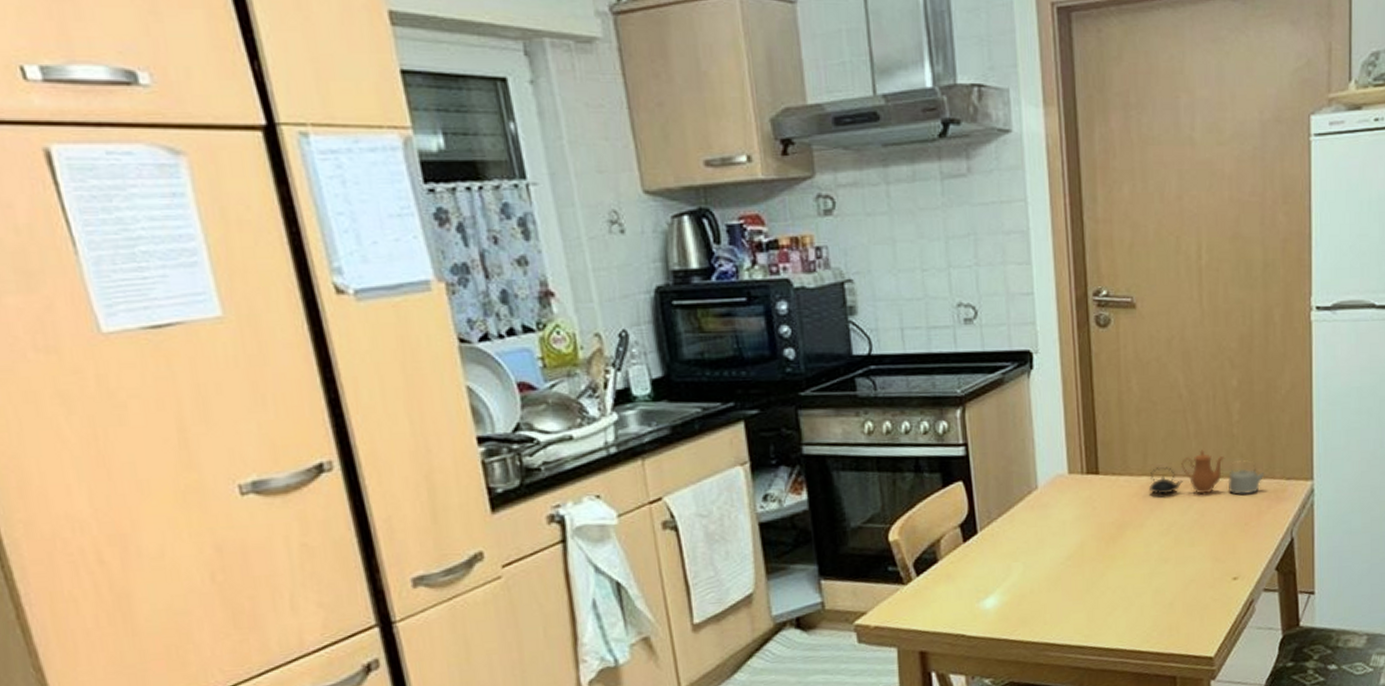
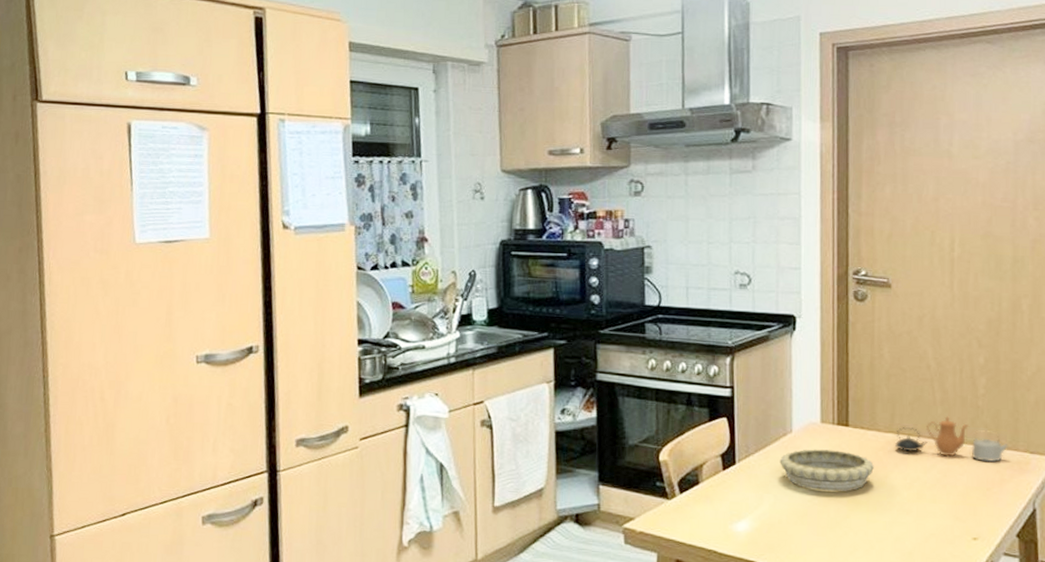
decorative bowl: none [1026,502,1129,551] -> present [780,449,874,492]

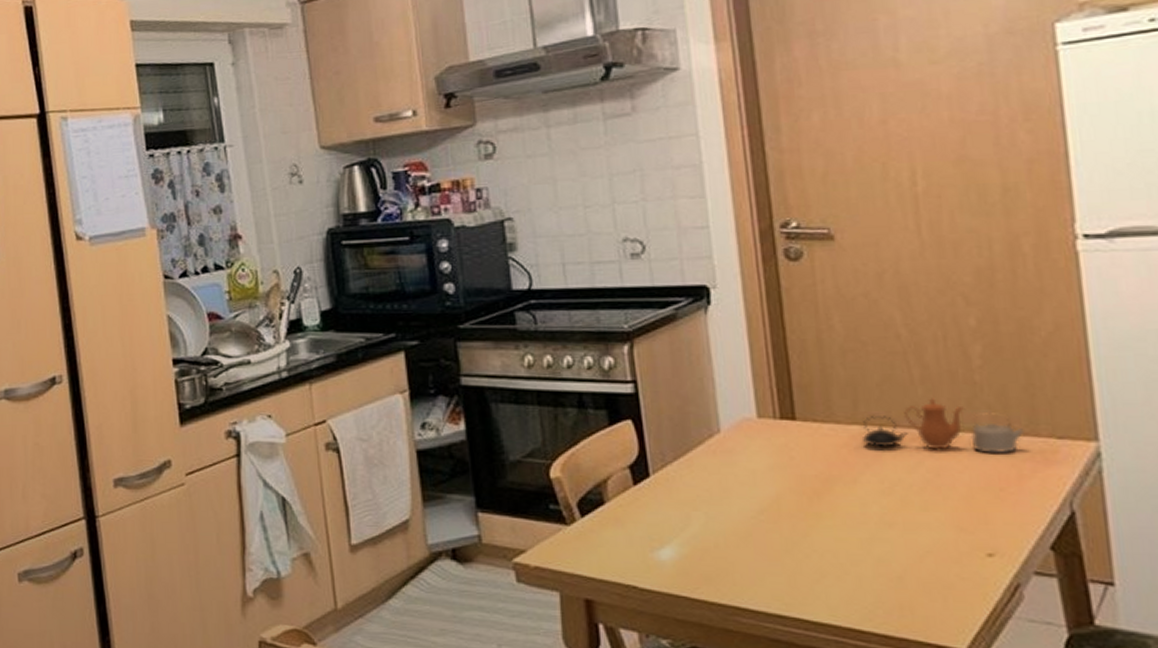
decorative bowl: present [780,449,874,492] -> none [707,451,837,504]

